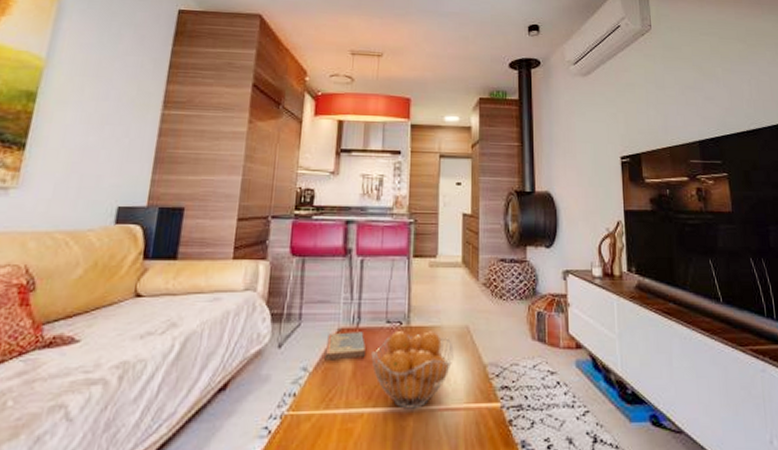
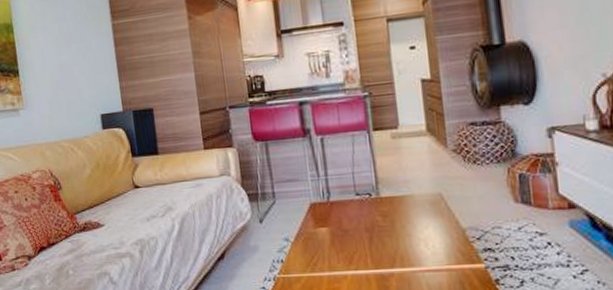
hardcover book: present [324,332,365,361] -> none [301,205,340,232]
fruit basket: present [371,331,454,409] -> none [345,200,429,271]

